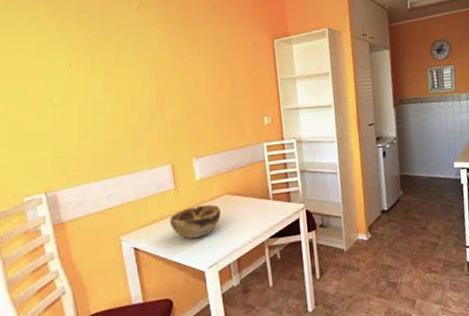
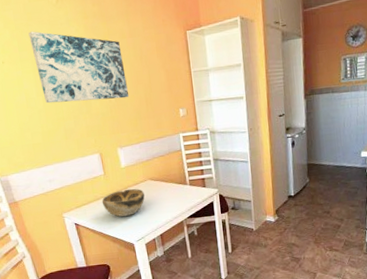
wall art: none [103,34,210,109] -> present [28,31,130,104]

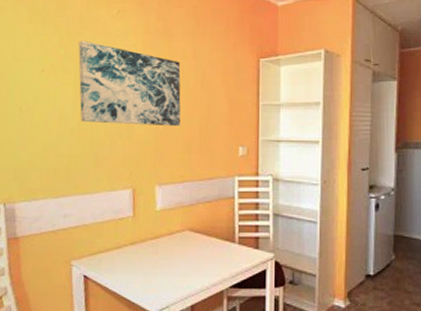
decorative bowl: present [101,188,145,217] -> none [123,238,179,274]

